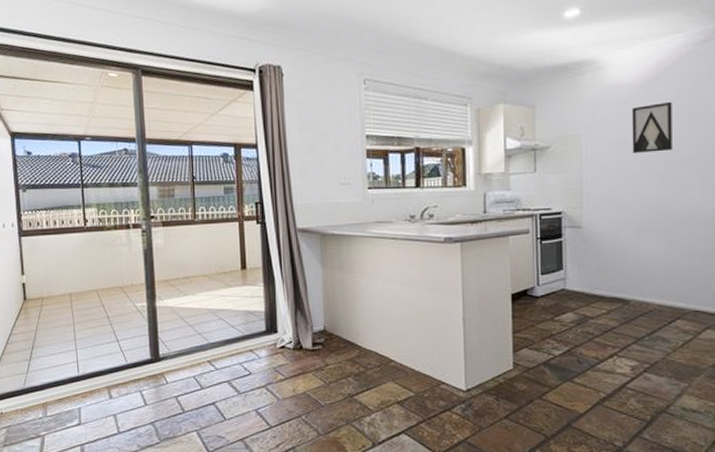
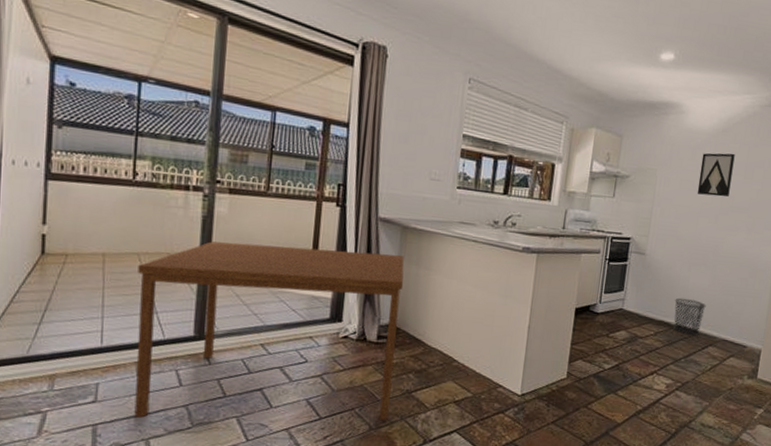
dining table: none [98,262,334,436] -> present [134,241,404,420]
waste bin: none [625,269,665,310] -> present [673,298,706,336]

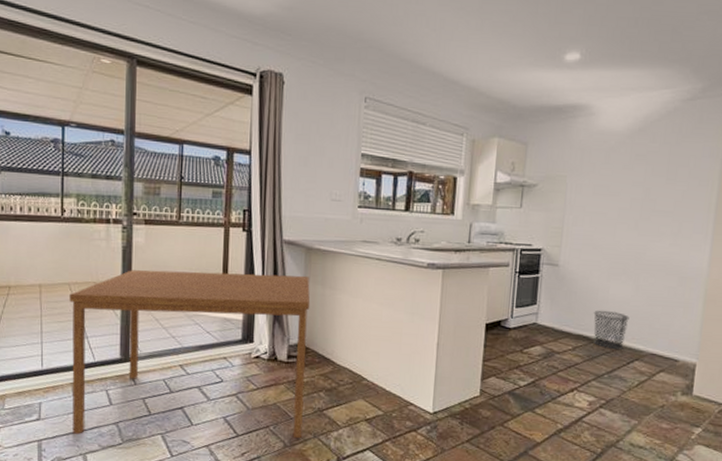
wall art: present [697,153,735,197] -> none [613,153,655,201]

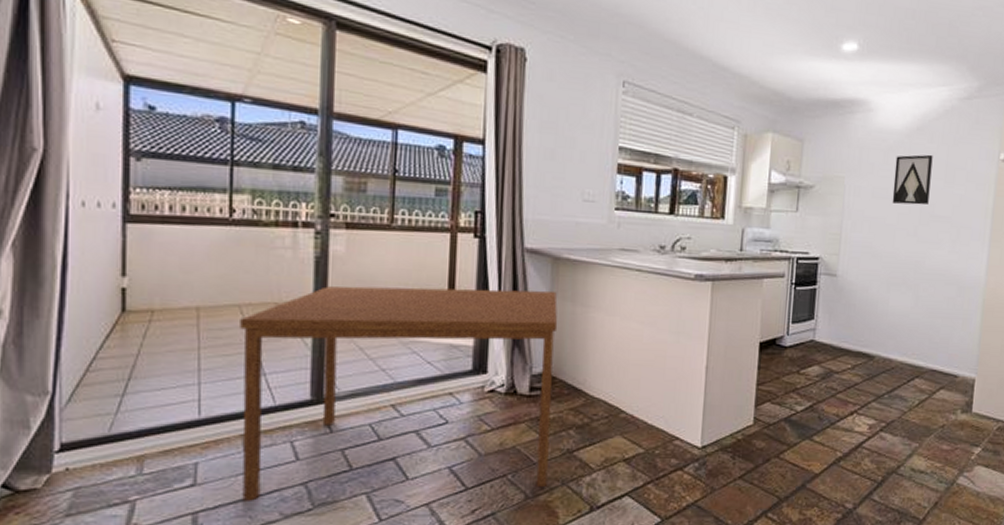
waste bin: present [593,310,630,350] -> none [873,324,910,367]
wall art: none [613,153,655,201] -> present [892,154,933,205]

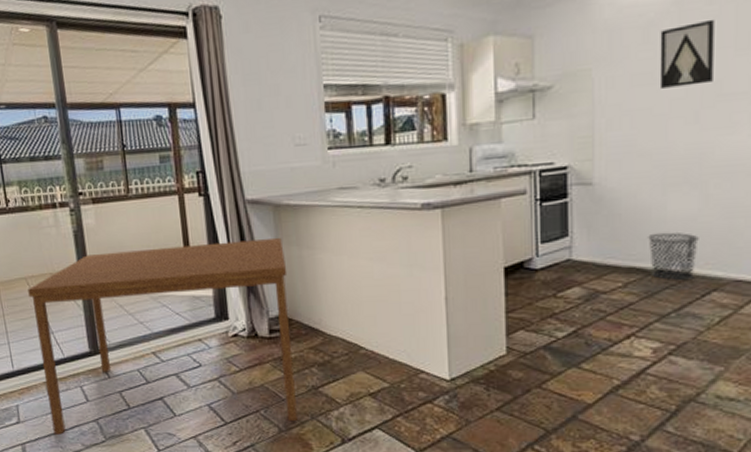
waste bin: none [873,324,910,367] -> present [648,232,699,281]

